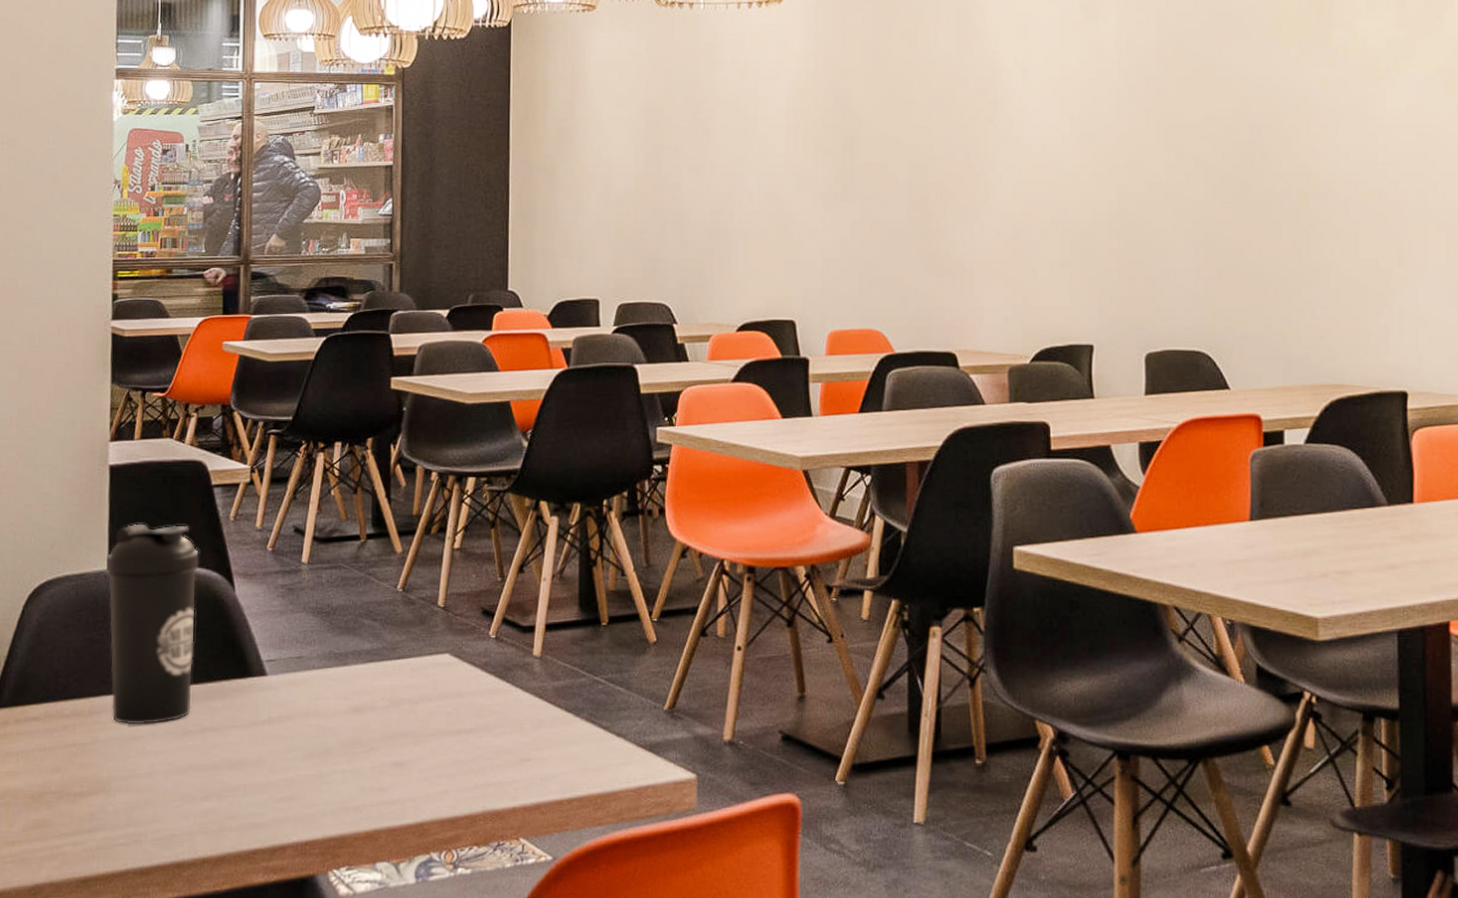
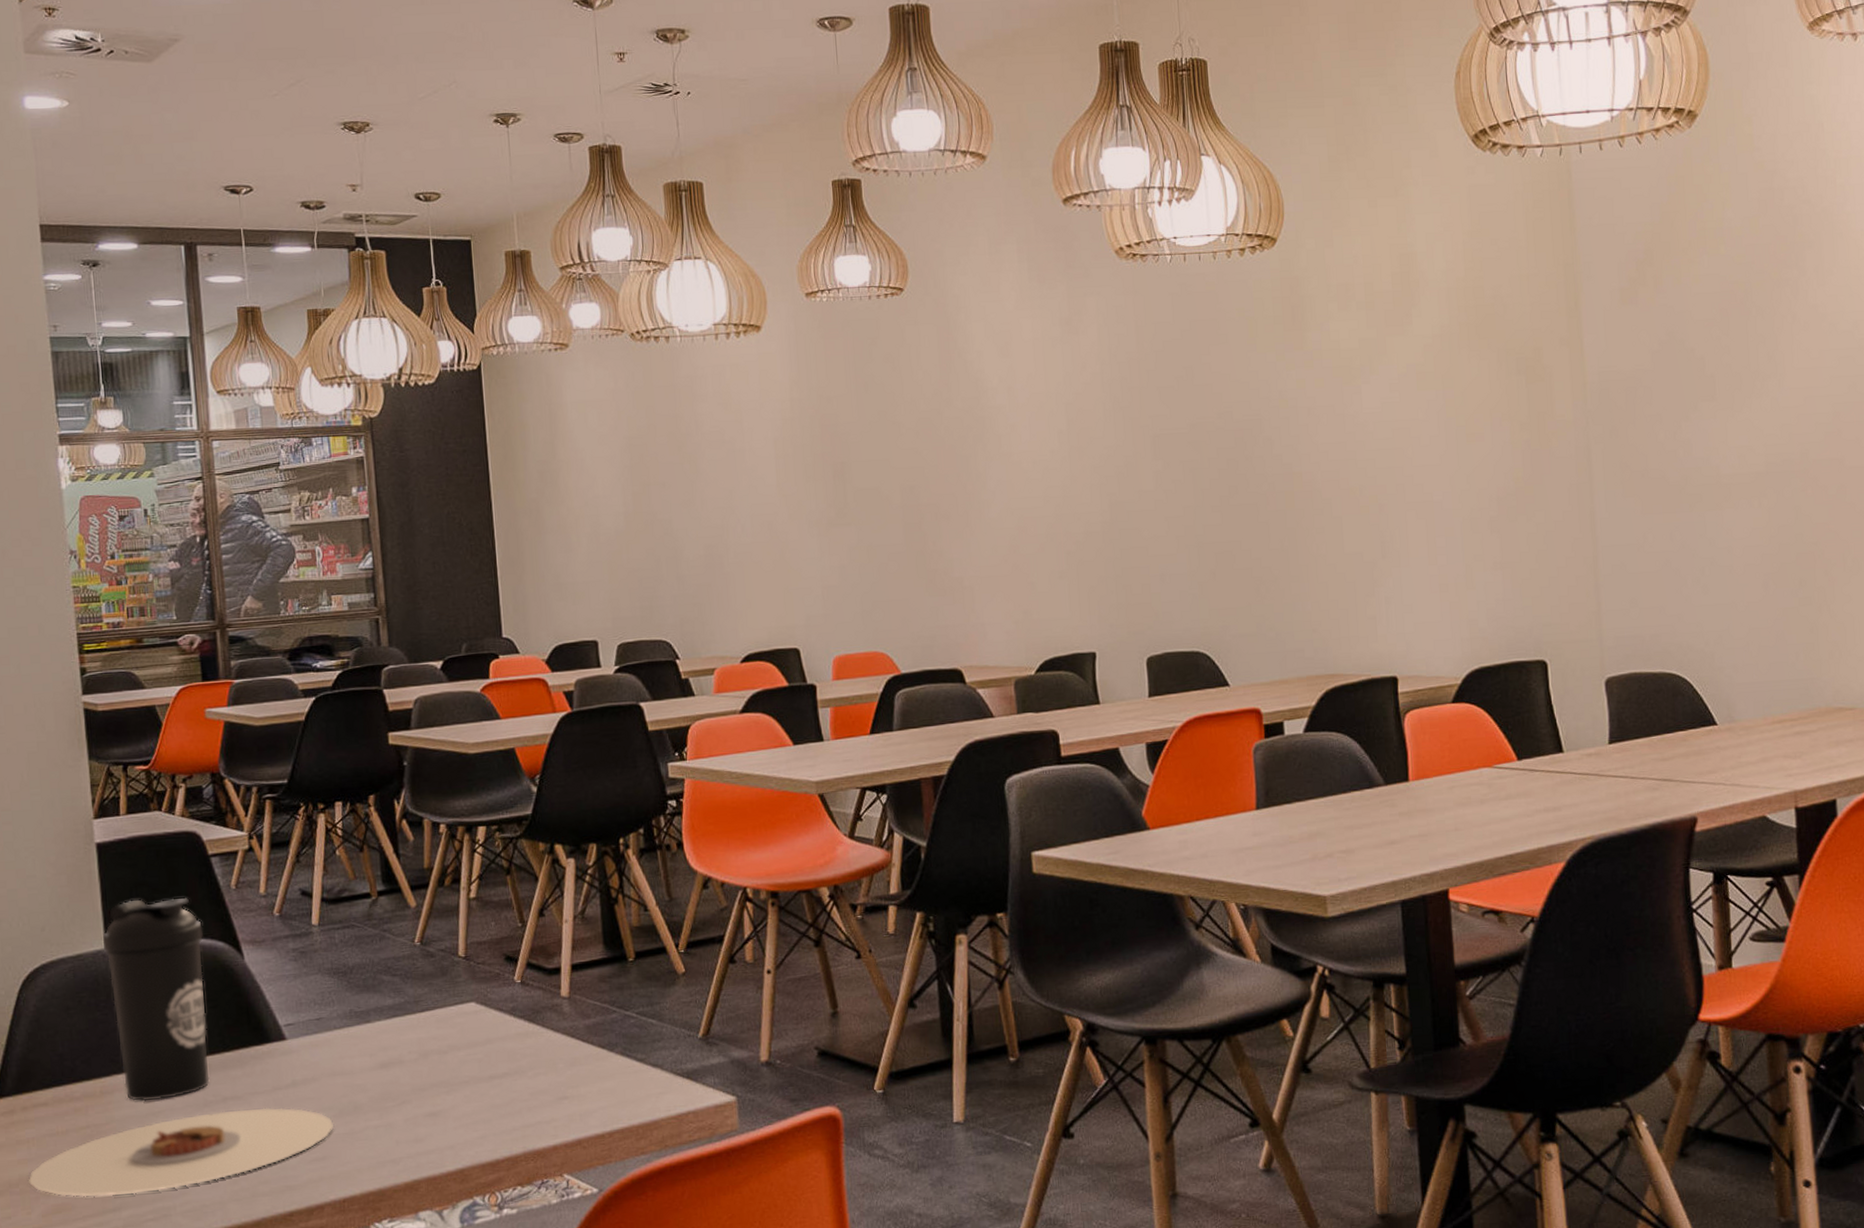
plate: none [13,741,304,817] -> present [28,1107,335,1197]

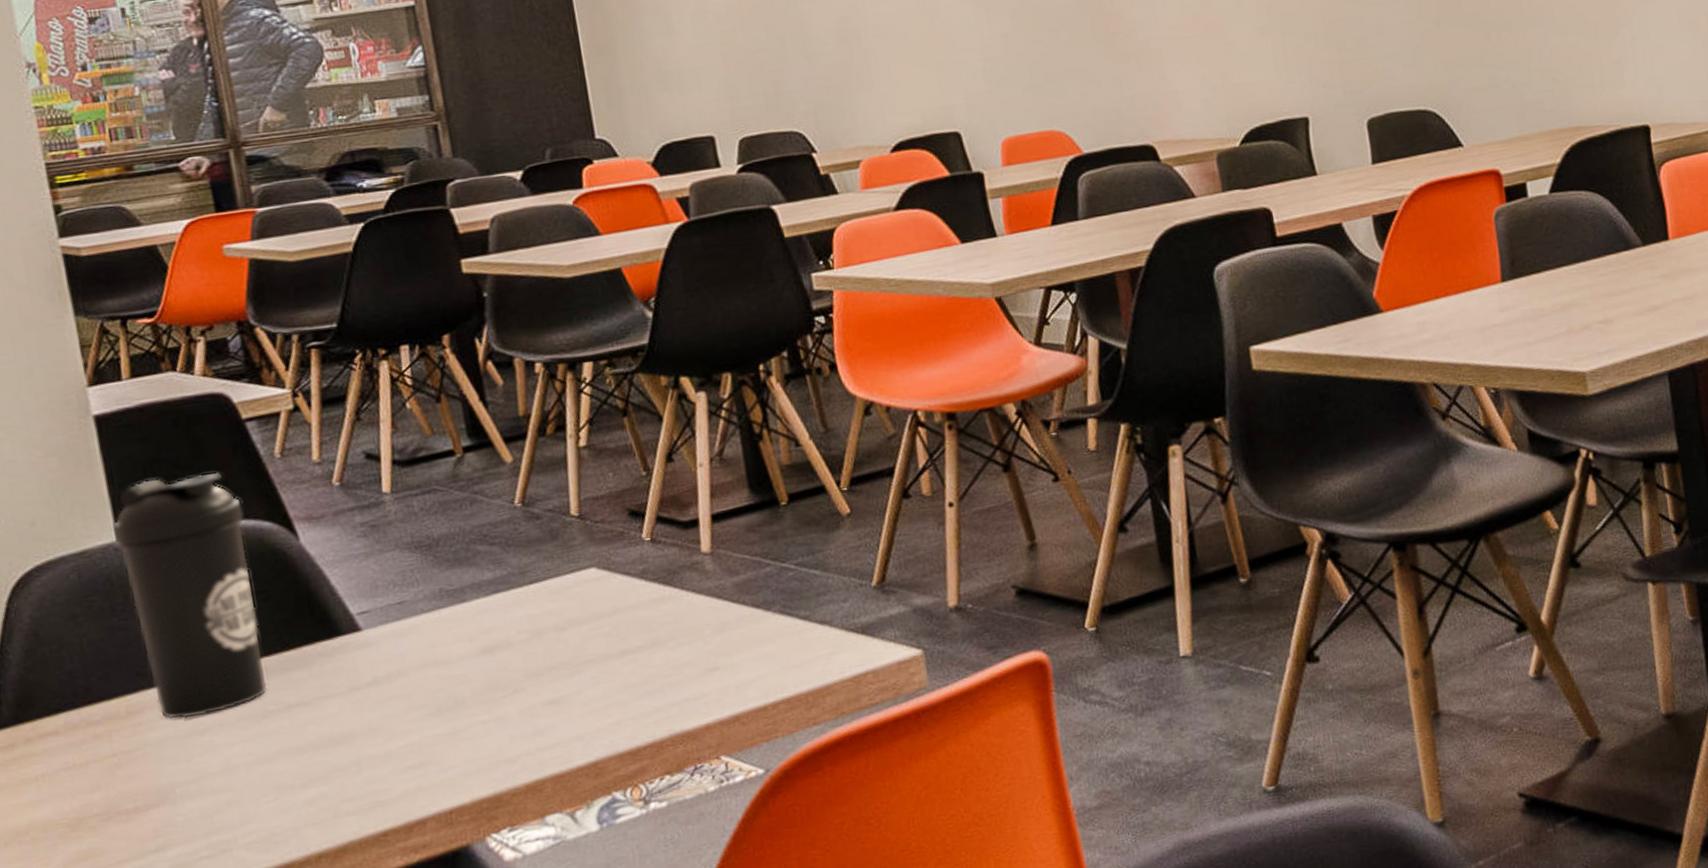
plate: present [28,1107,335,1197] -> none [40,709,432,841]

